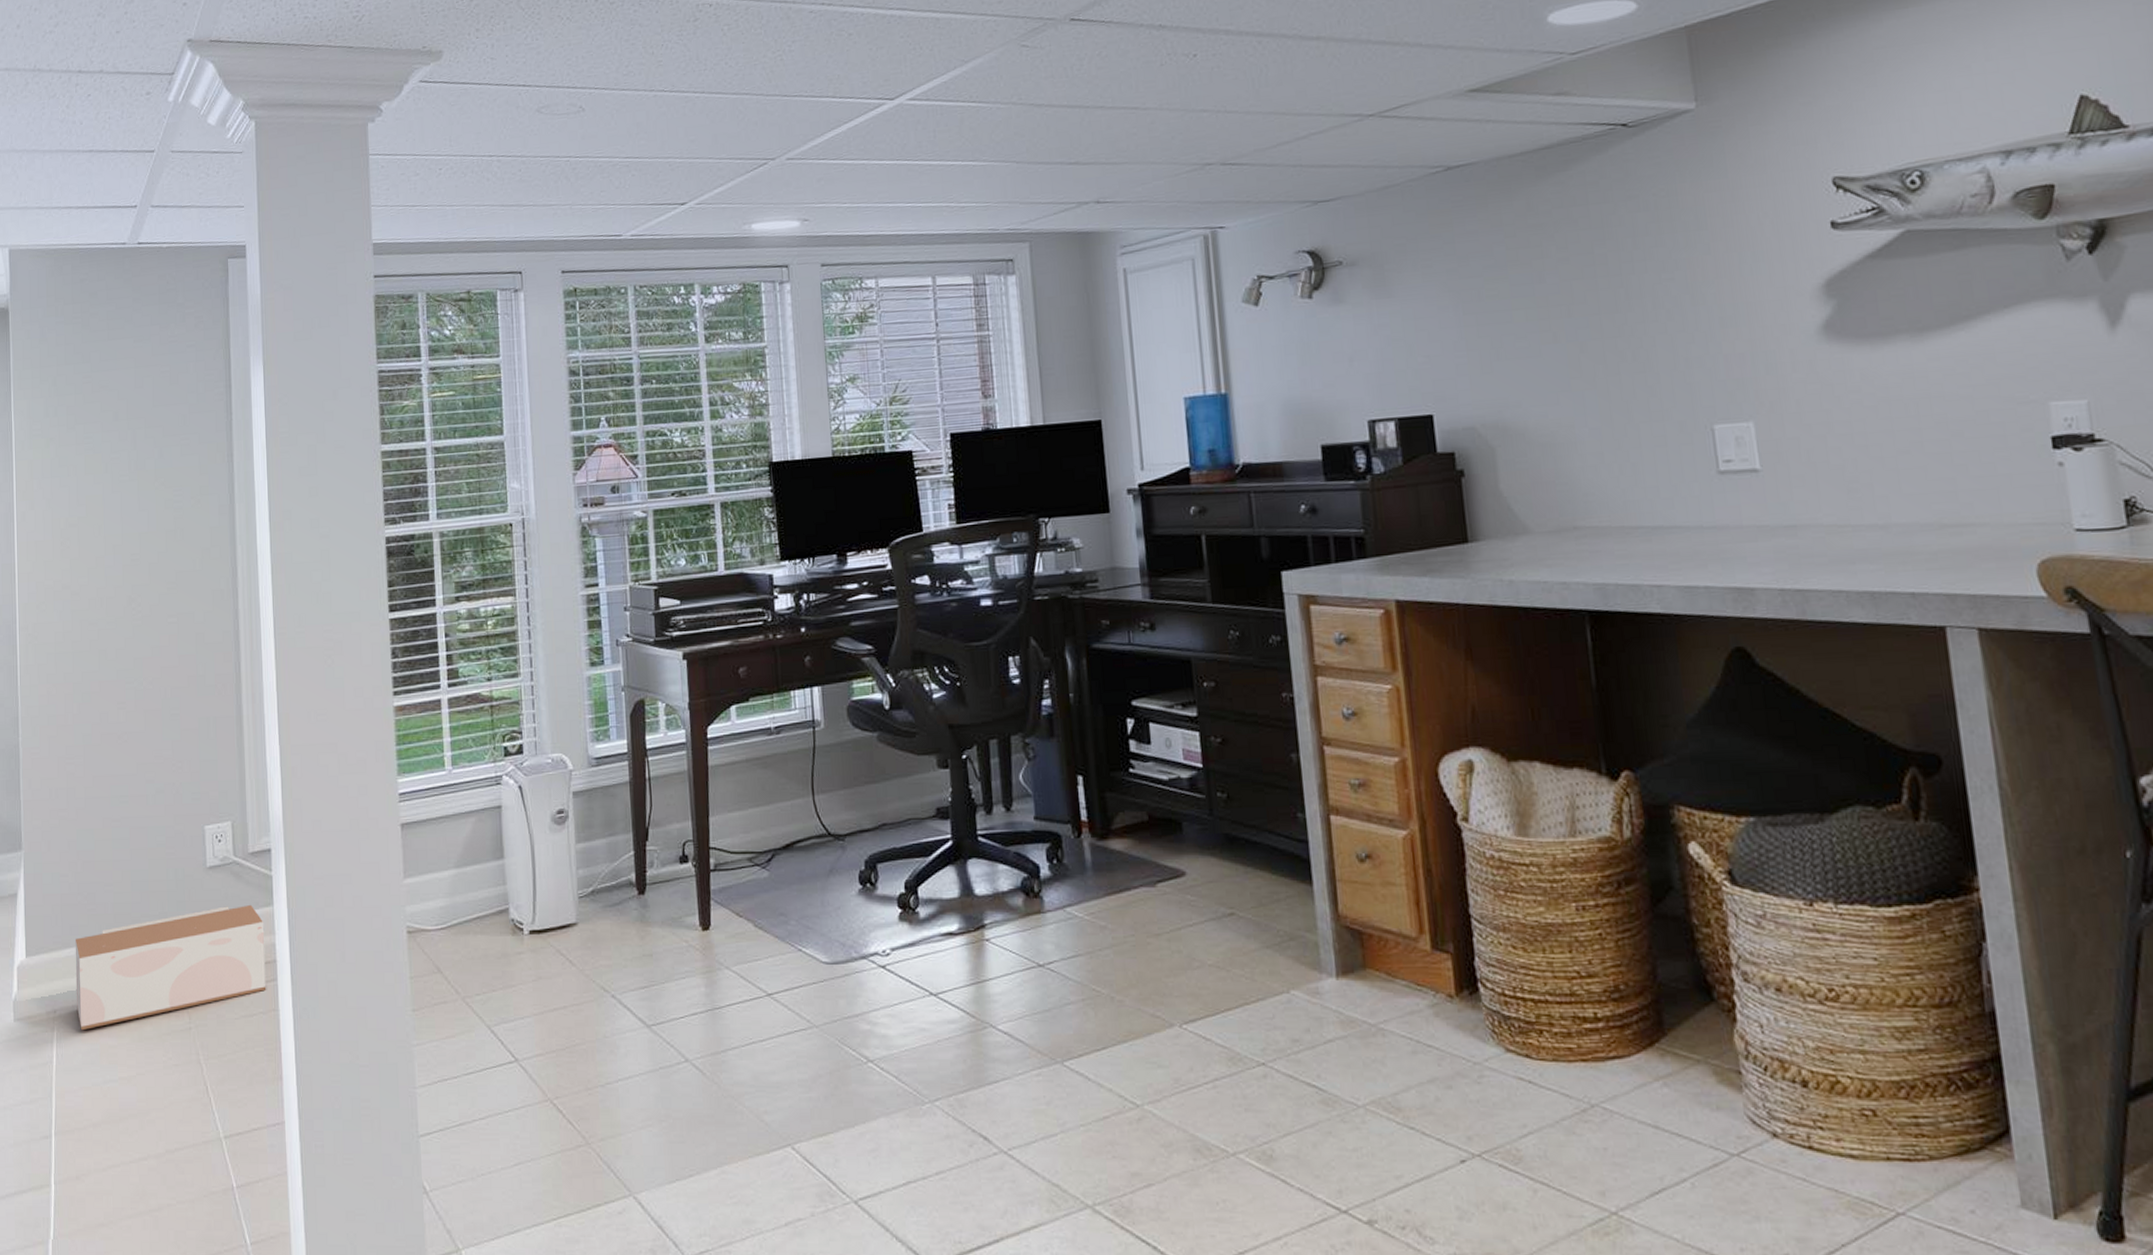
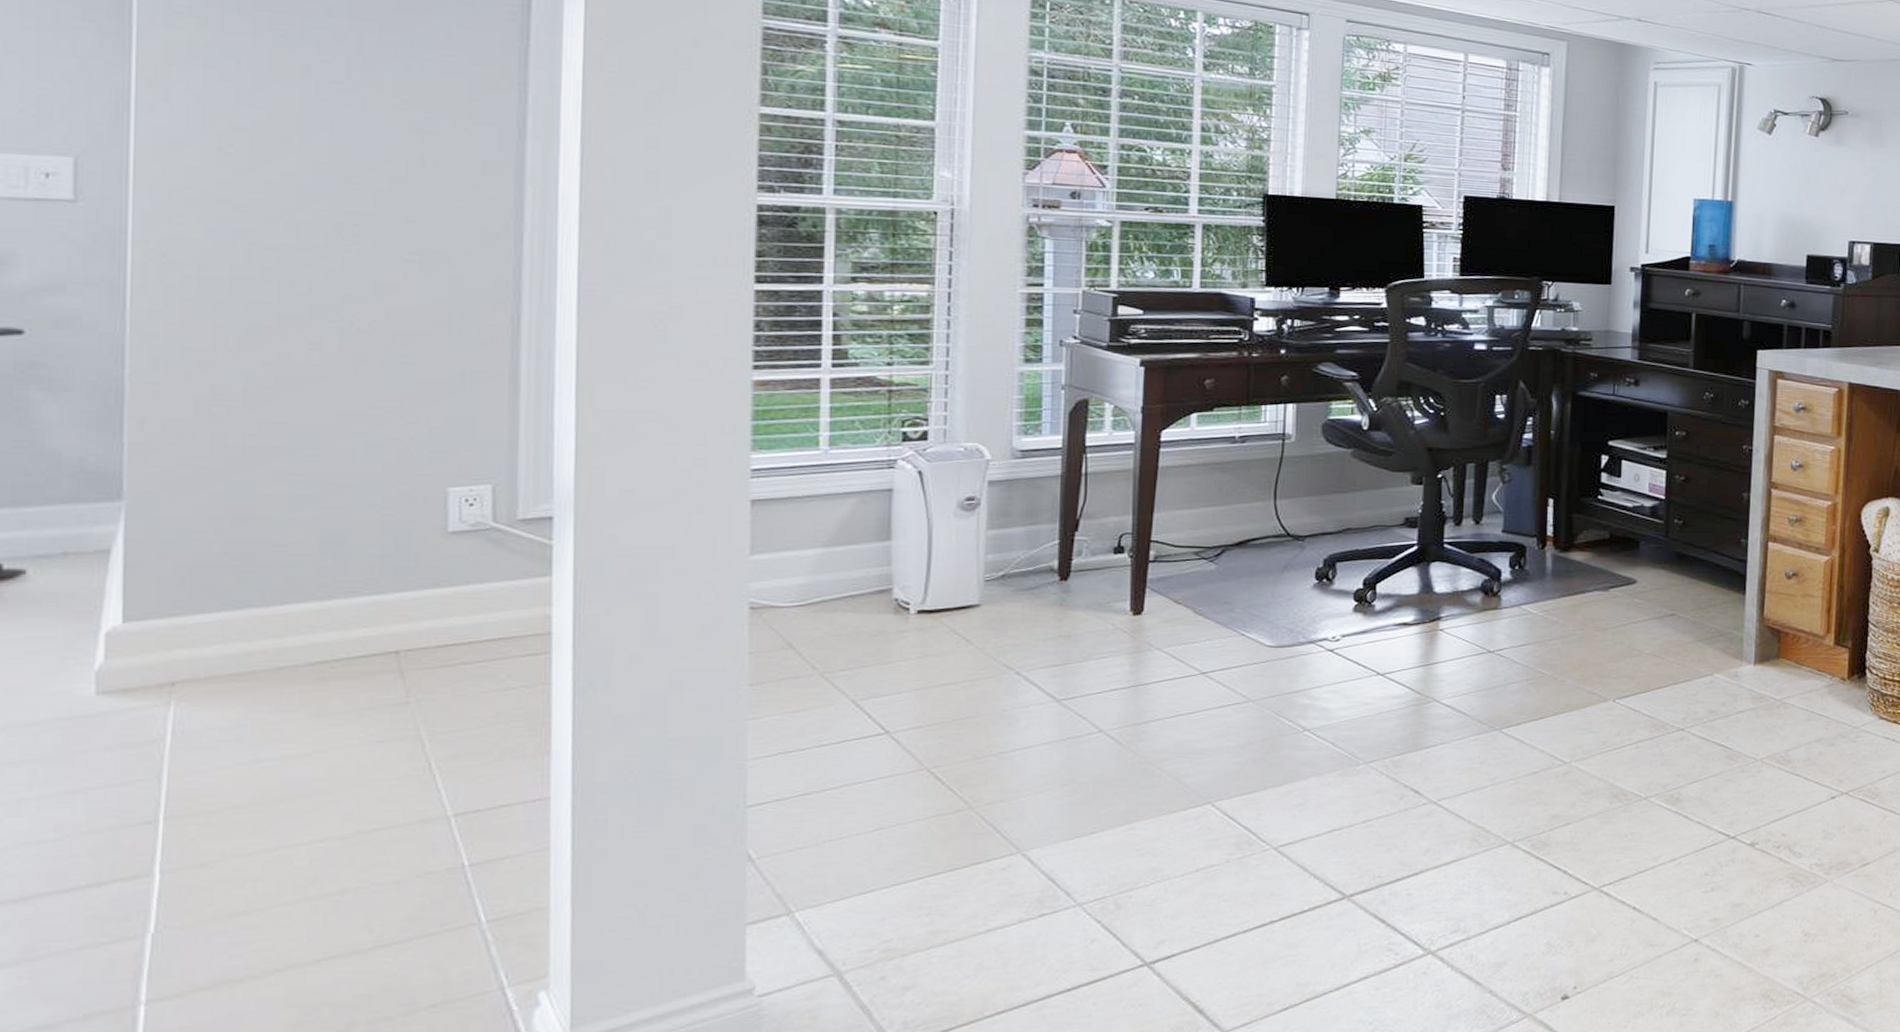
cardboard box: present [75,904,267,1031] -> none [212,573,536,705]

